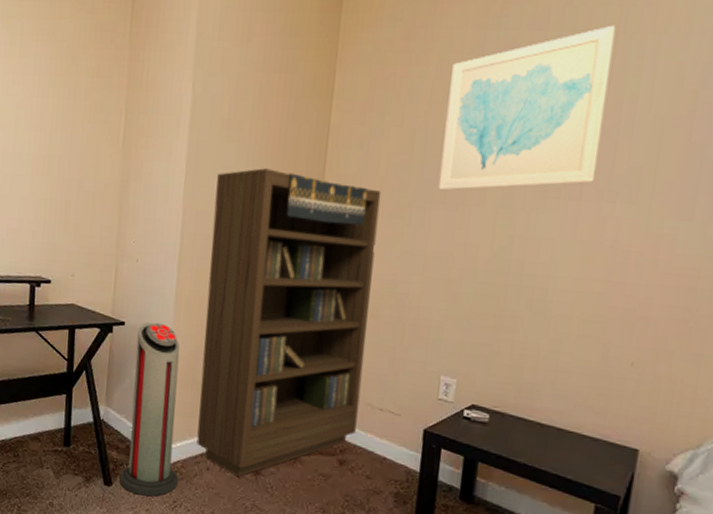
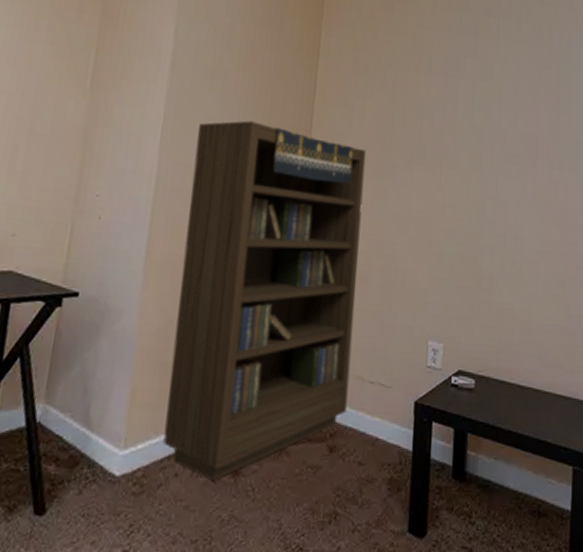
air purifier: present [119,322,180,497] -> none [56,292,148,523]
wall art: present [438,25,616,191] -> none [418,20,550,153]

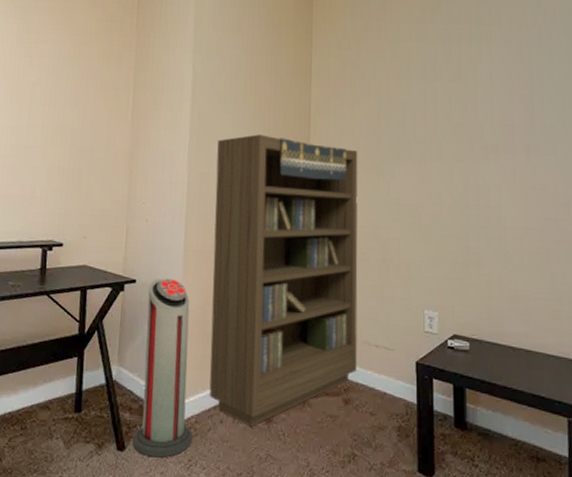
air purifier: none [56,292,148,523] -> present [133,278,192,458]

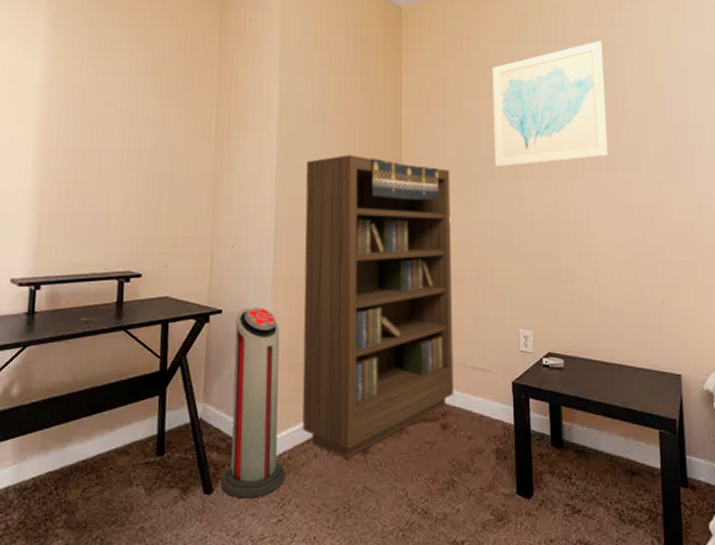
wall art: none [403,20,522,149] -> present [492,40,609,167]

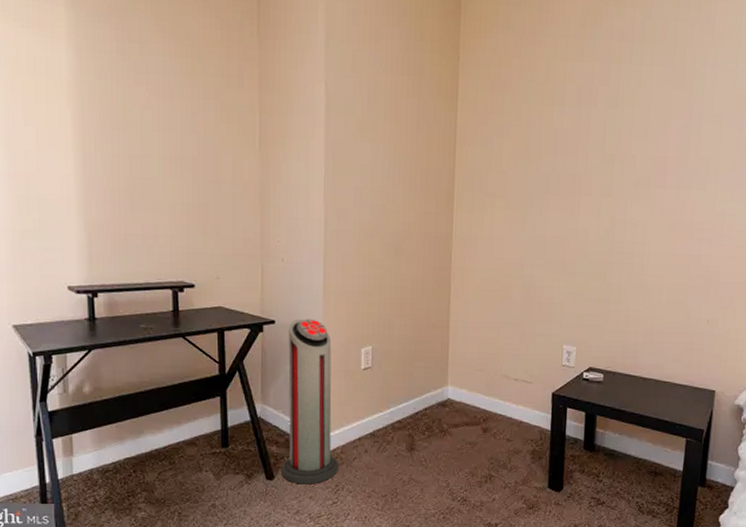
bookcase: present [302,155,453,458] -> none [353,166,505,454]
wall art: present [492,40,609,167] -> none [552,38,685,183]

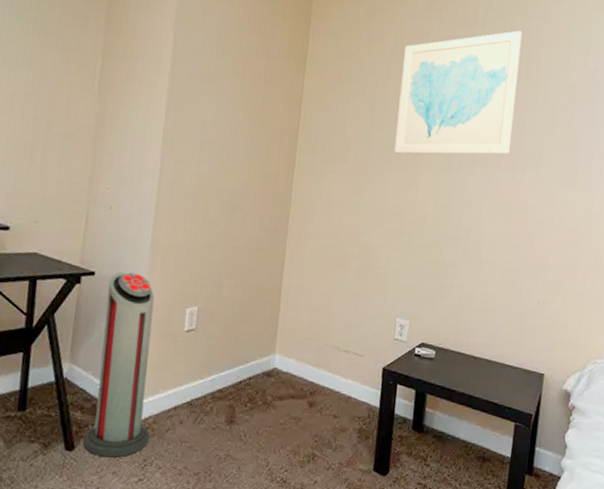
wall art: none [552,38,685,183] -> present [394,30,523,155]

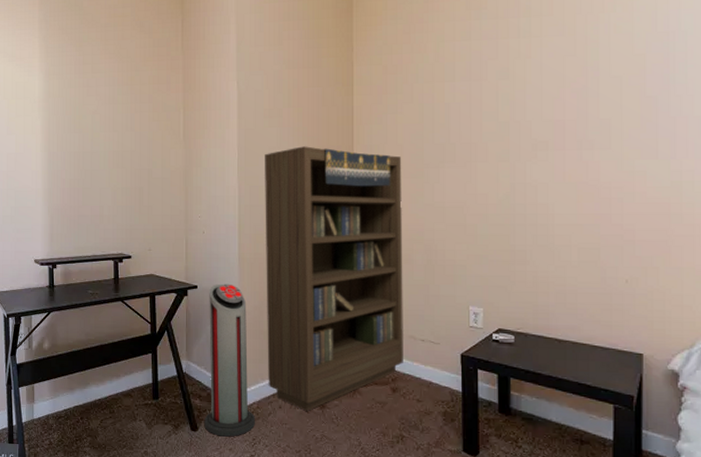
bookcase: none [170,122,348,427] -> present [265,146,403,411]
wall art: present [394,30,523,155] -> none [447,9,574,152]

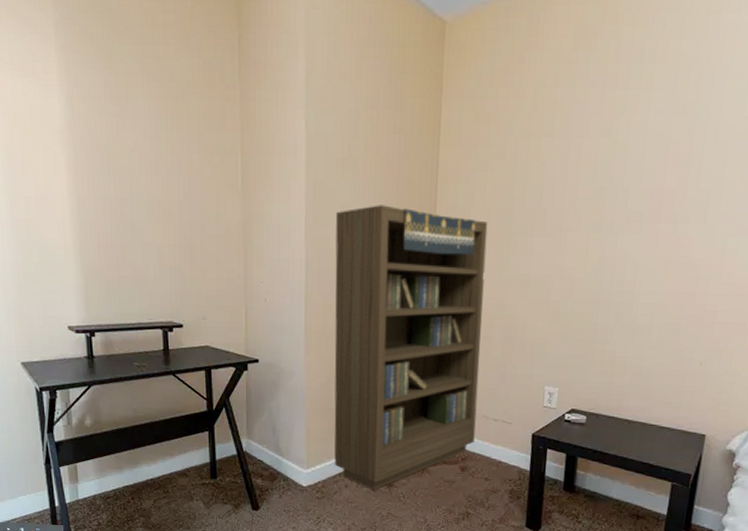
air purifier: present [204,283,255,437] -> none [266,358,320,516]

